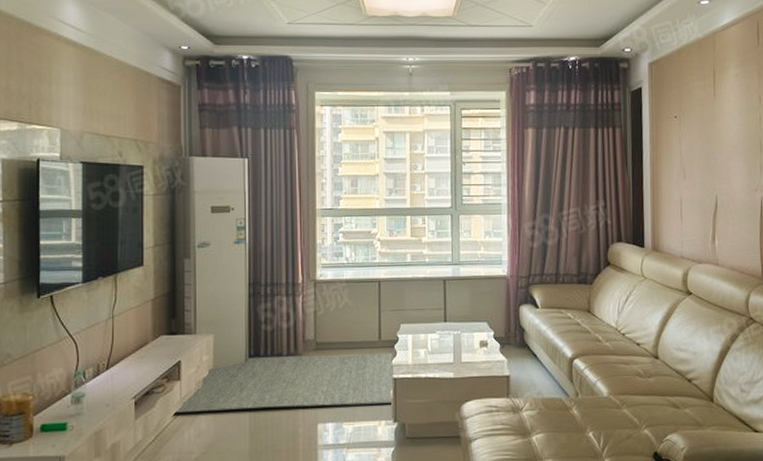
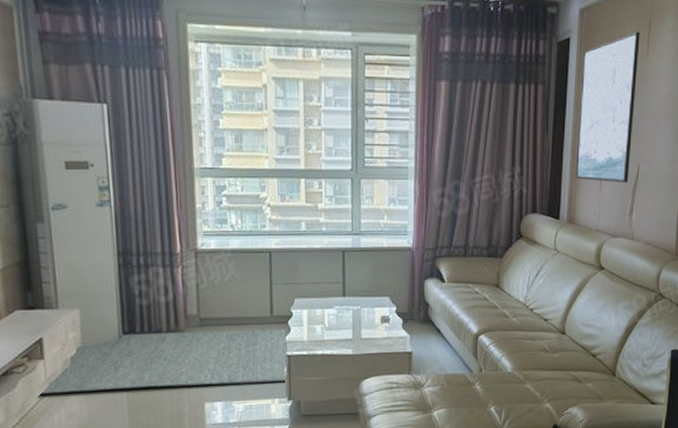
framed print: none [655,79,708,213] -> present [576,31,640,184]

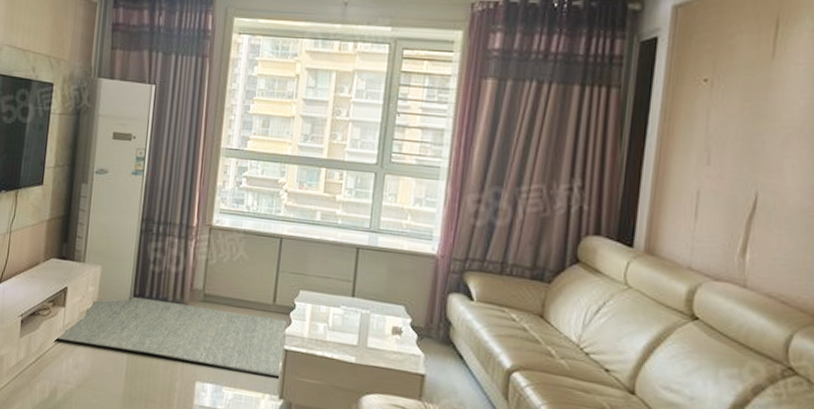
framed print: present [576,31,640,184] -> none [659,31,762,214]

